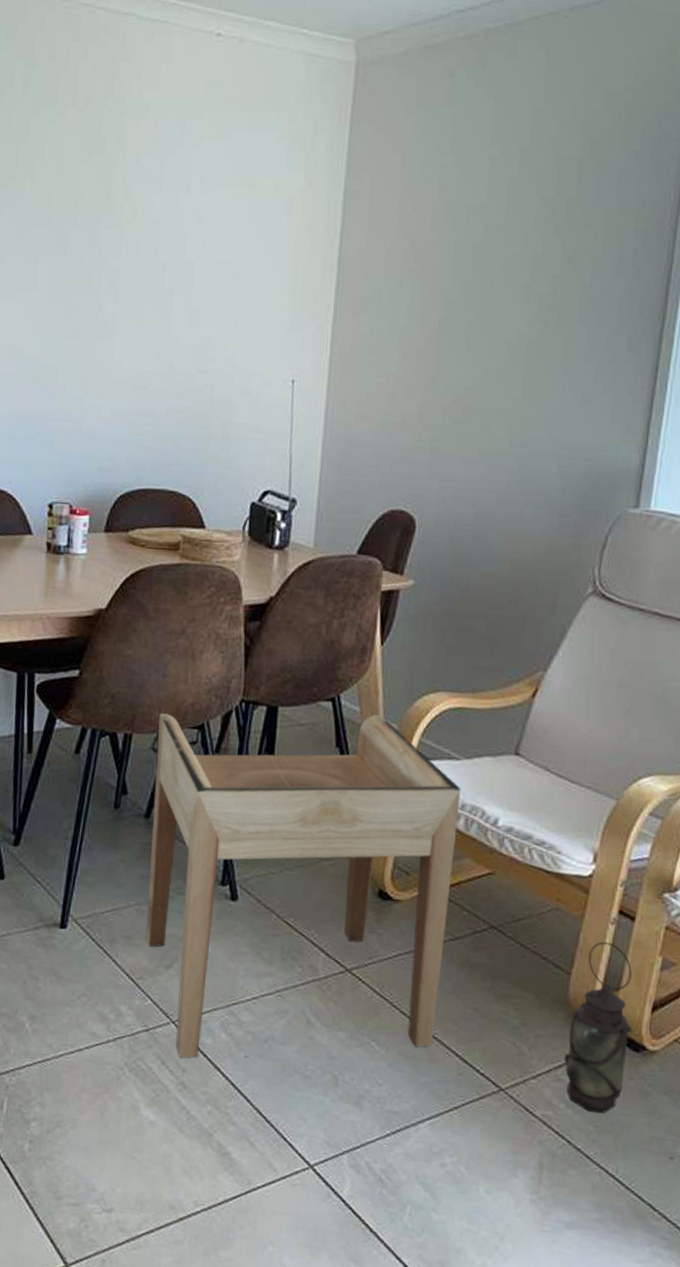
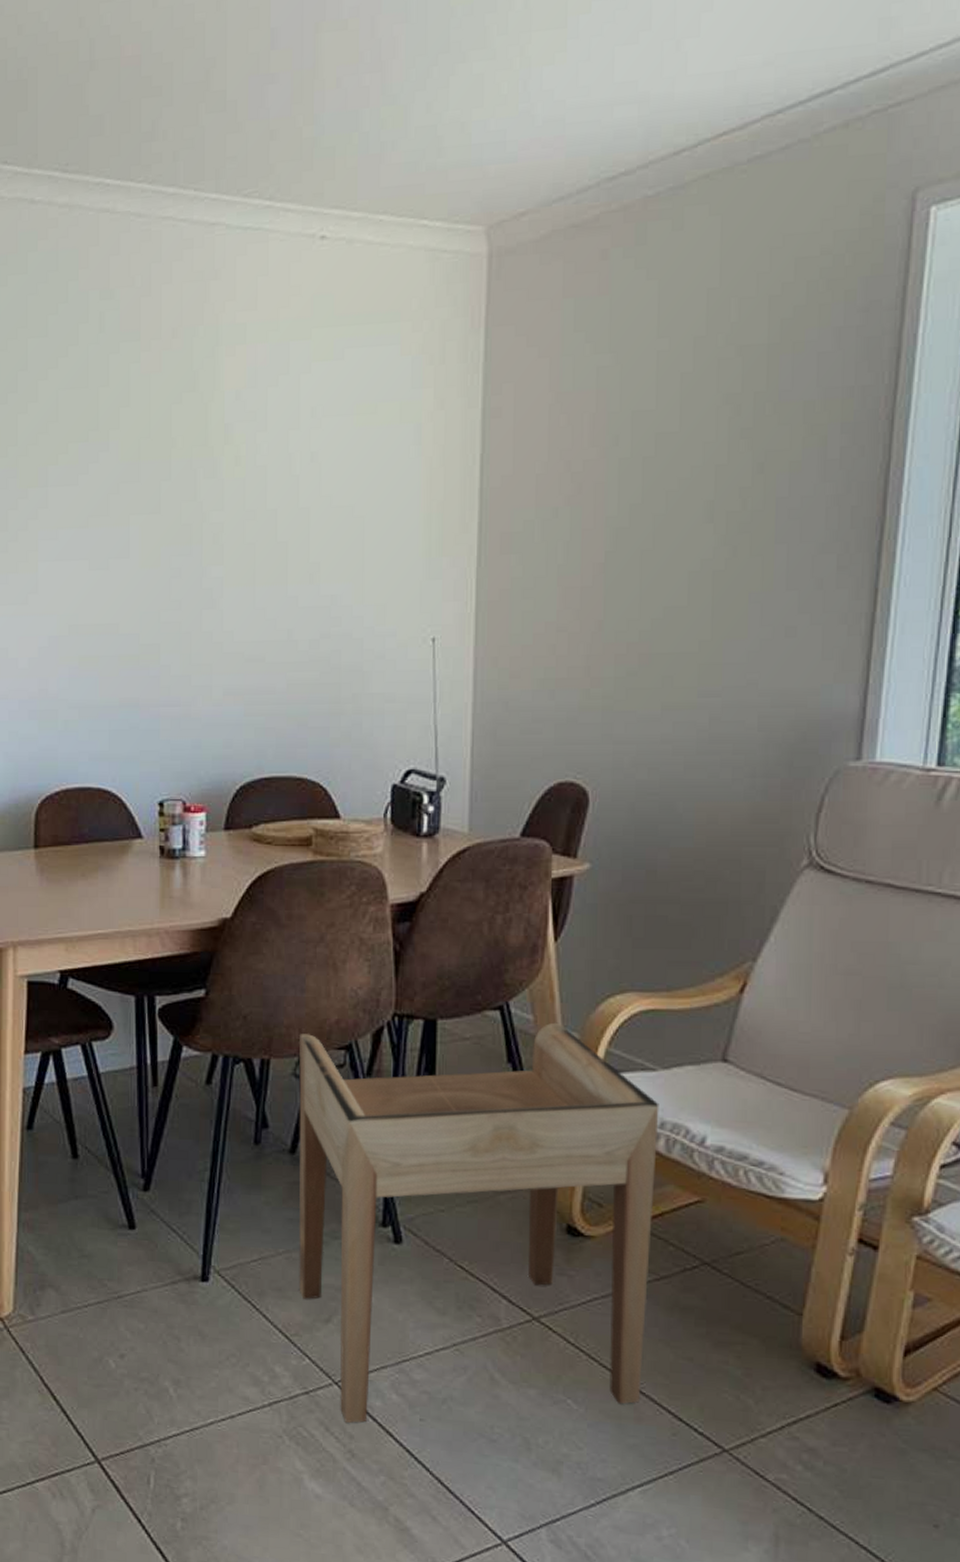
lantern: present [564,941,633,1113] -> none [798,1276,881,1475]

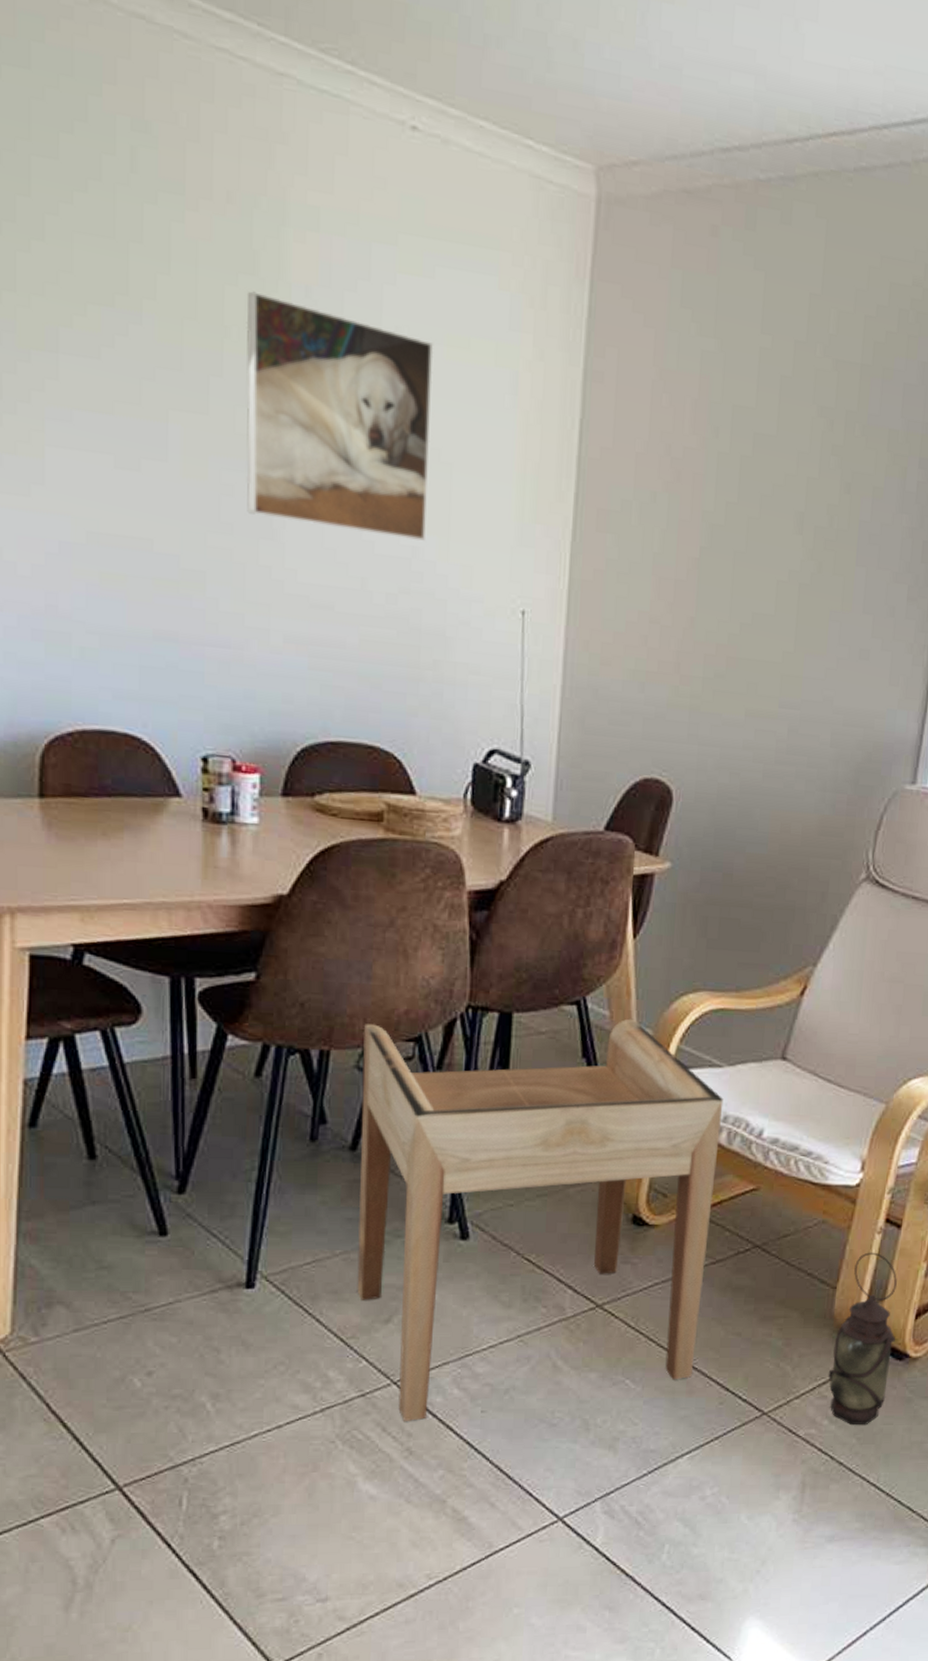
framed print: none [189,404,345,591] -> present [246,291,434,541]
lantern: none [798,1276,881,1475] -> present [828,1252,897,1424]

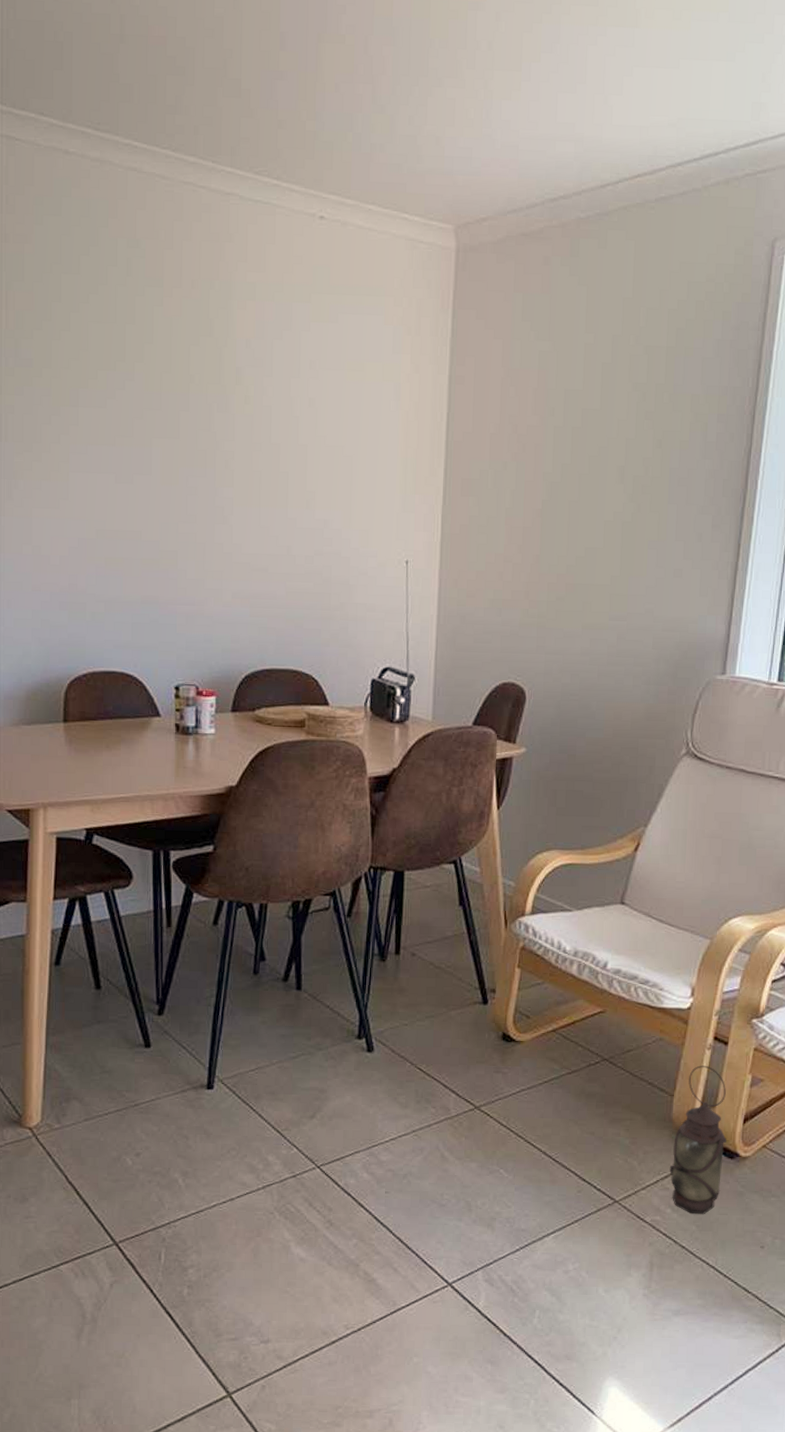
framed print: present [246,291,434,541] -> none [205,348,338,515]
side table: present [357,1018,724,1421] -> none [289,873,574,1198]

